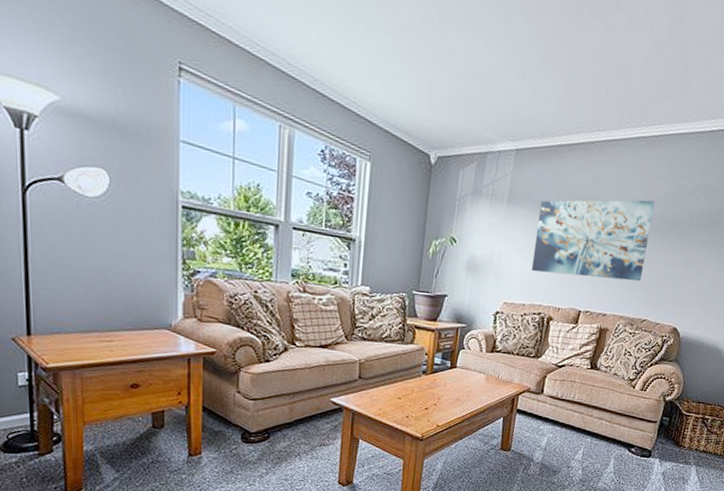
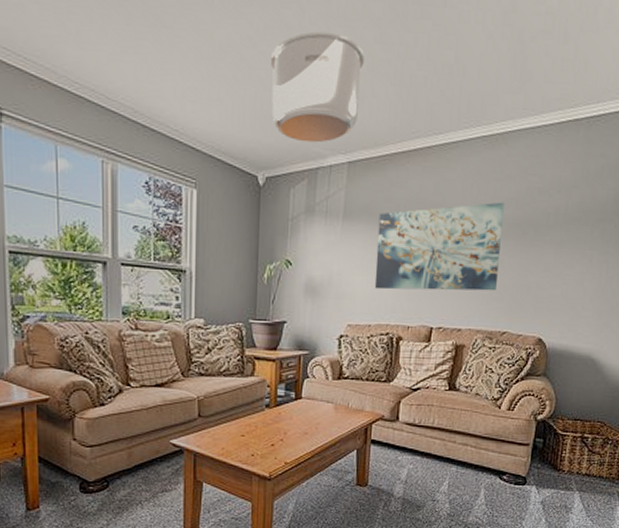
ceiling light: none [447,19,539,128] -> present [270,31,364,143]

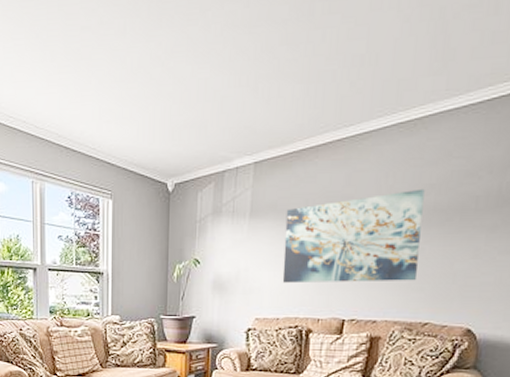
ceiling light: present [270,31,364,143] -> none [178,41,270,148]

